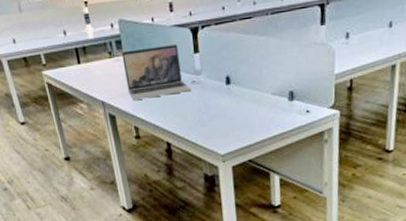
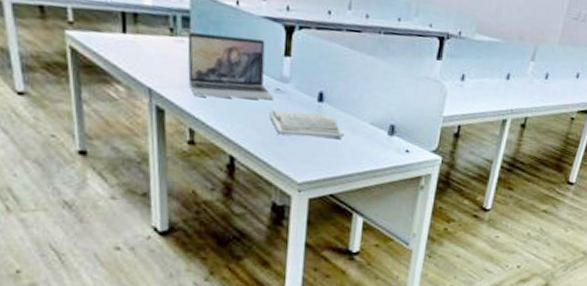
book: none [189,94,253,118] -> present [268,110,345,139]

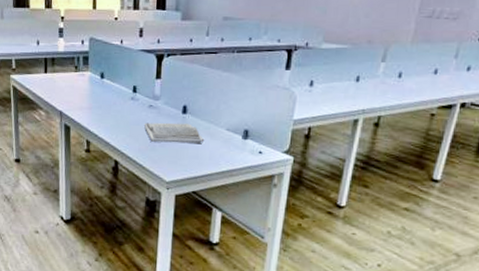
laptop: present [187,32,274,100] -> none [86,67,148,115]

